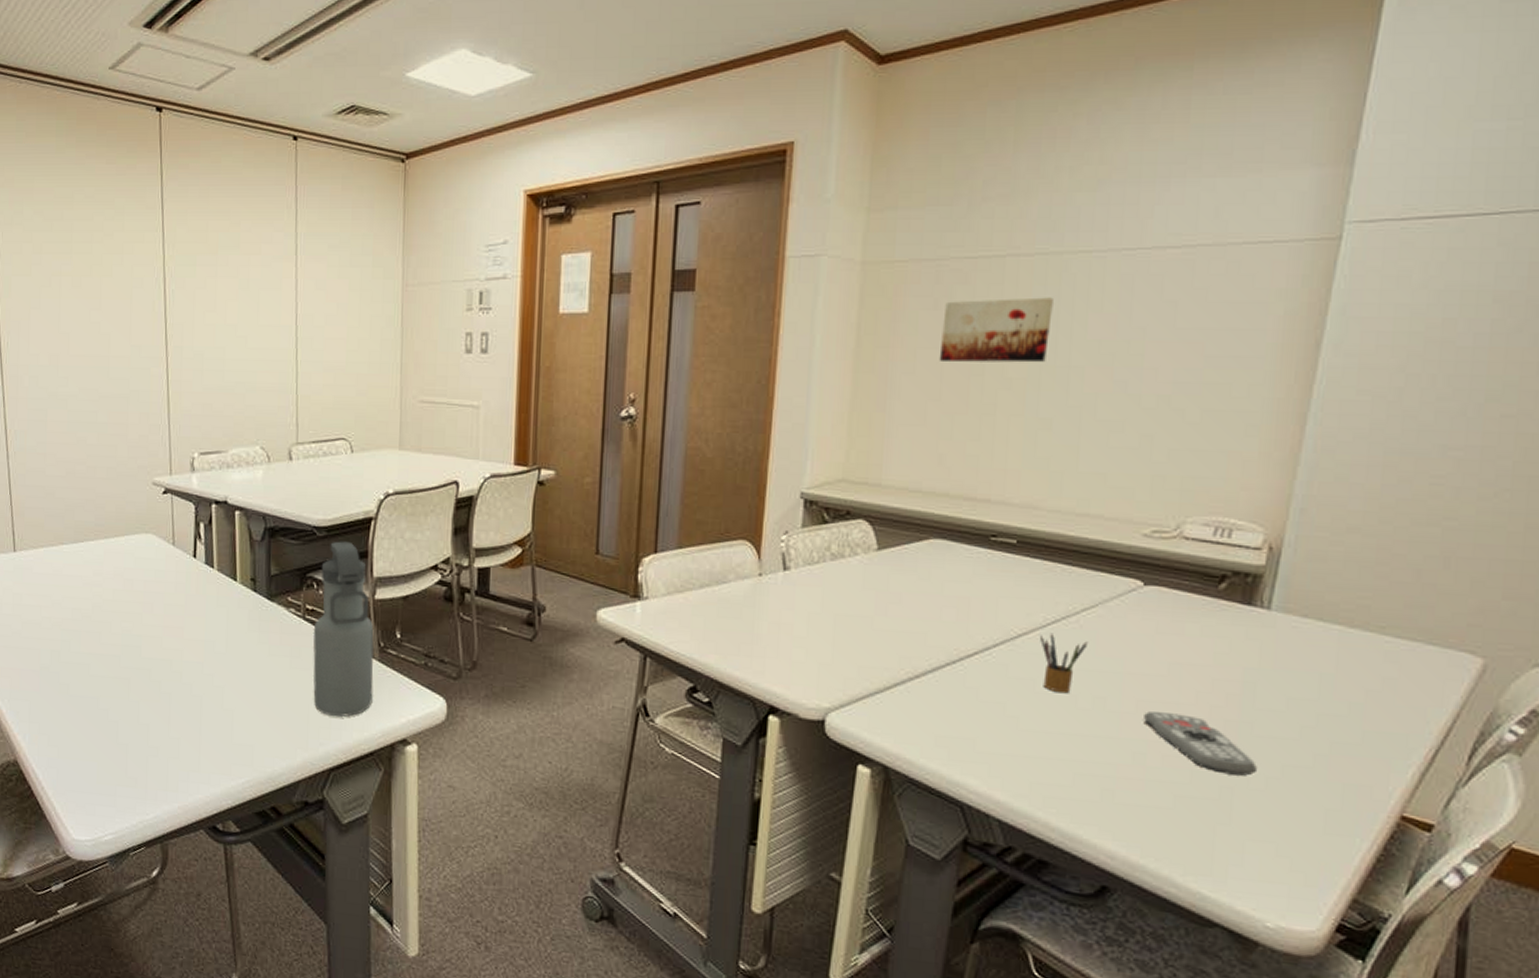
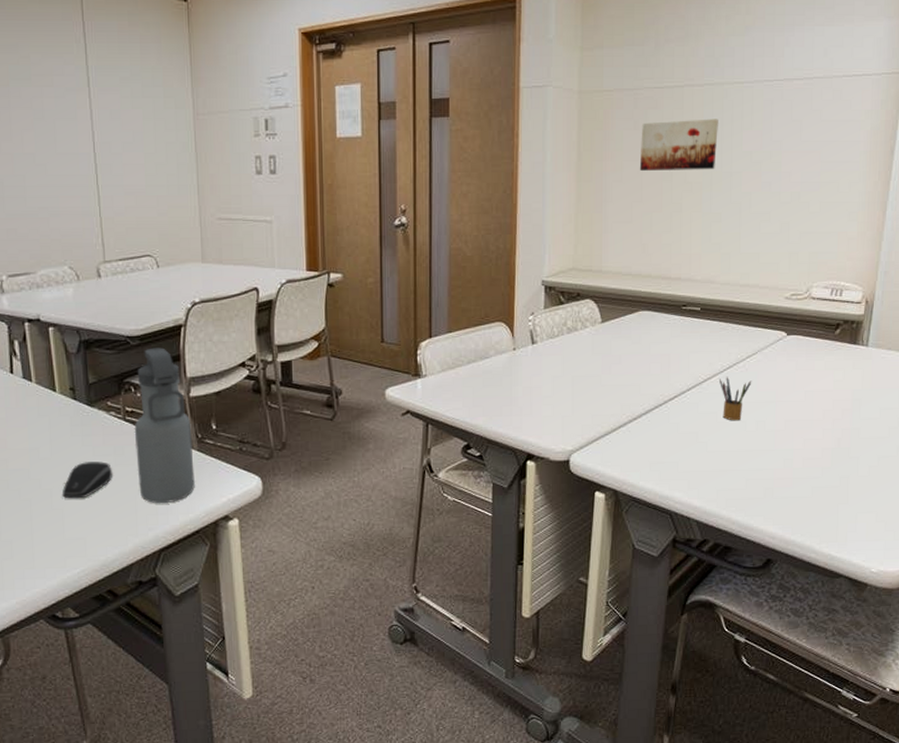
computer mouse: none [233,661,287,701] -> present [62,461,112,499]
remote control: present [1144,712,1257,776] -> none [790,428,863,468]

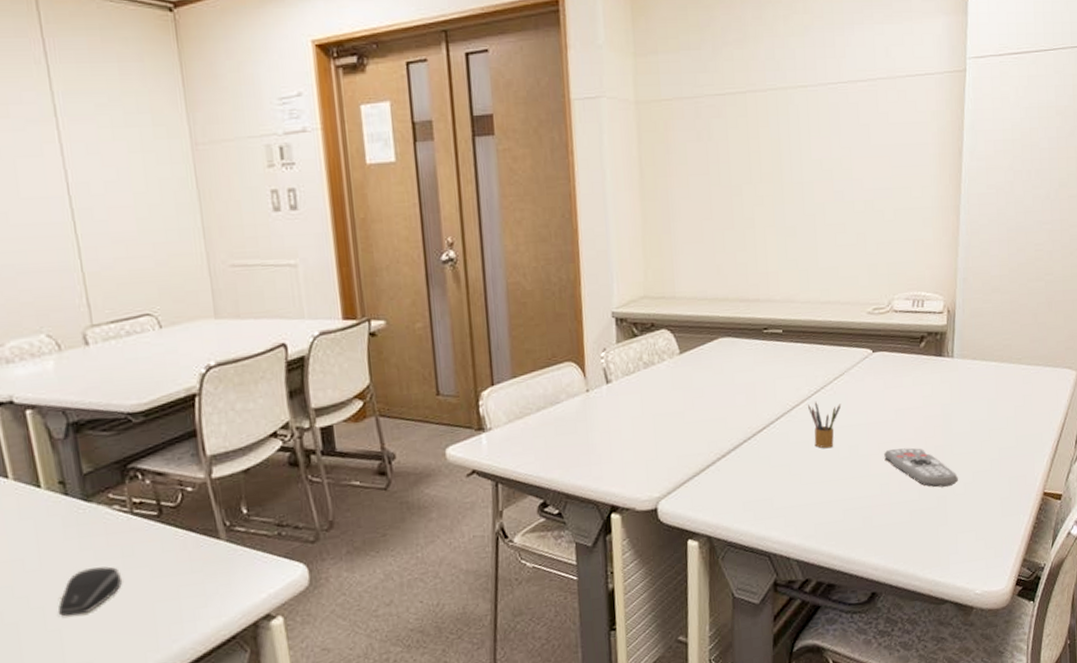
water bottle: present [134,347,195,504] -> none [144,423,227,610]
wall art: present [639,119,718,170] -> none [705,126,786,185]
remote control: none [790,428,863,468] -> present [884,447,958,488]

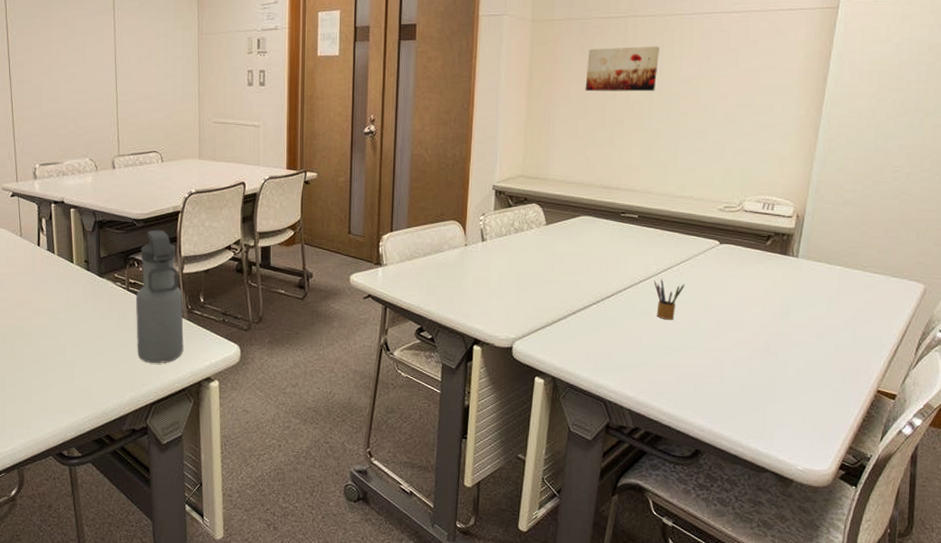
computer mouse: present [57,566,122,617] -> none [73,324,115,355]
water bottle: none [144,423,227,610] -> present [135,230,184,364]
wall art: none [705,126,786,185] -> present [585,46,660,92]
remote control: present [884,447,958,488] -> none [721,330,791,370]

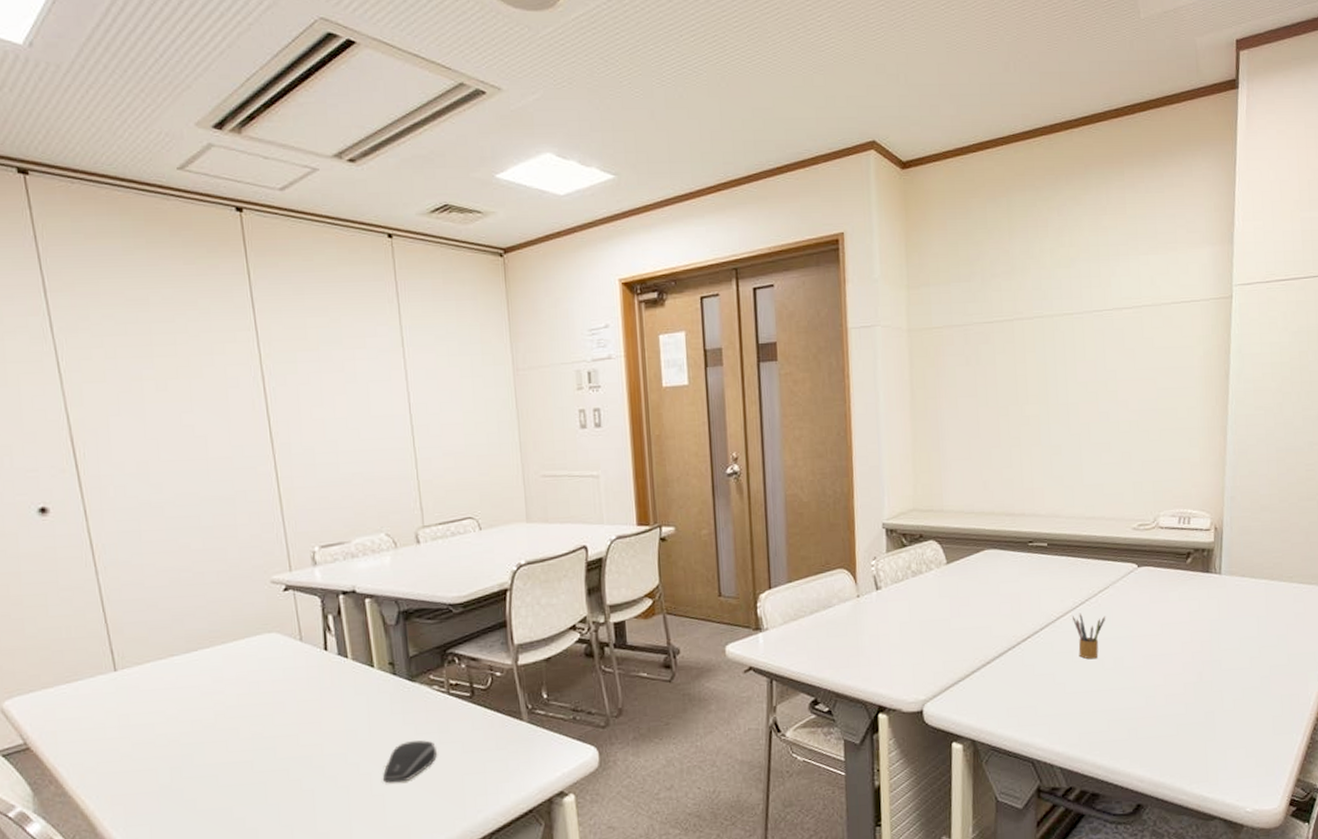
computer mouse: none [73,324,115,355] -> present [382,740,437,783]
water bottle: present [135,230,184,364] -> none [459,614,526,783]
wall art: present [585,46,660,92] -> none [974,351,1052,406]

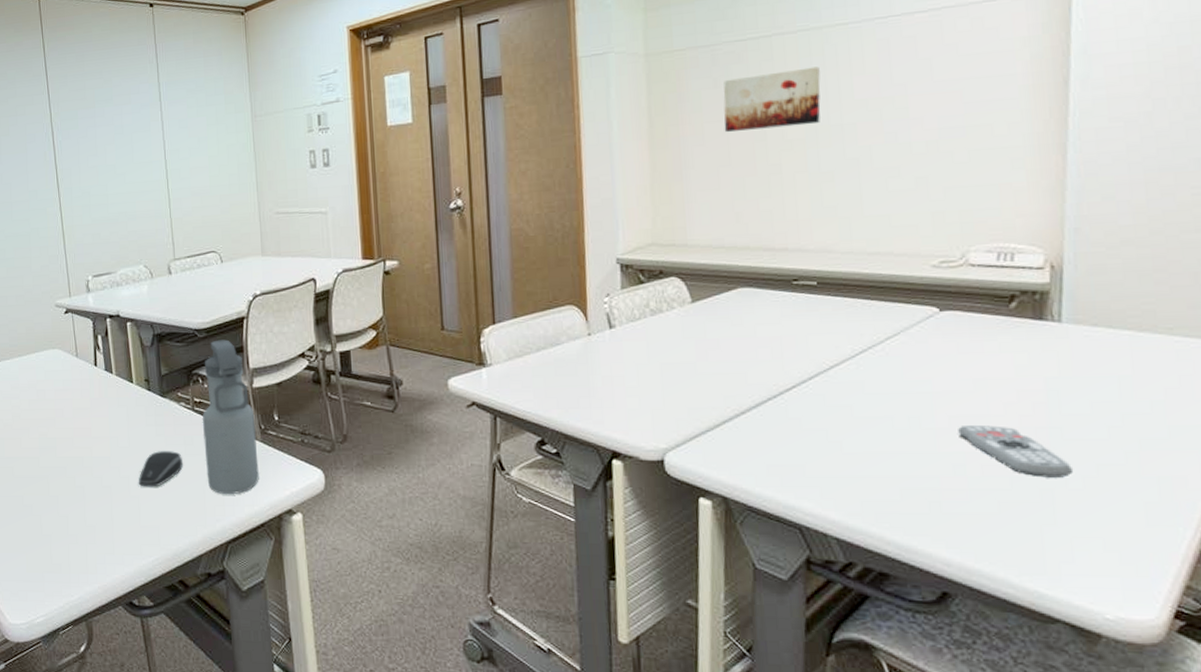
water bottle: none [459,614,526,783] -> present [202,339,259,495]
wall art: none [974,351,1052,406] -> present [723,66,821,132]
pencil box: present [1071,613,1106,660] -> none [850,362,897,416]
remote control: none [1150,661,1227,702] -> present [958,425,1073,478]

